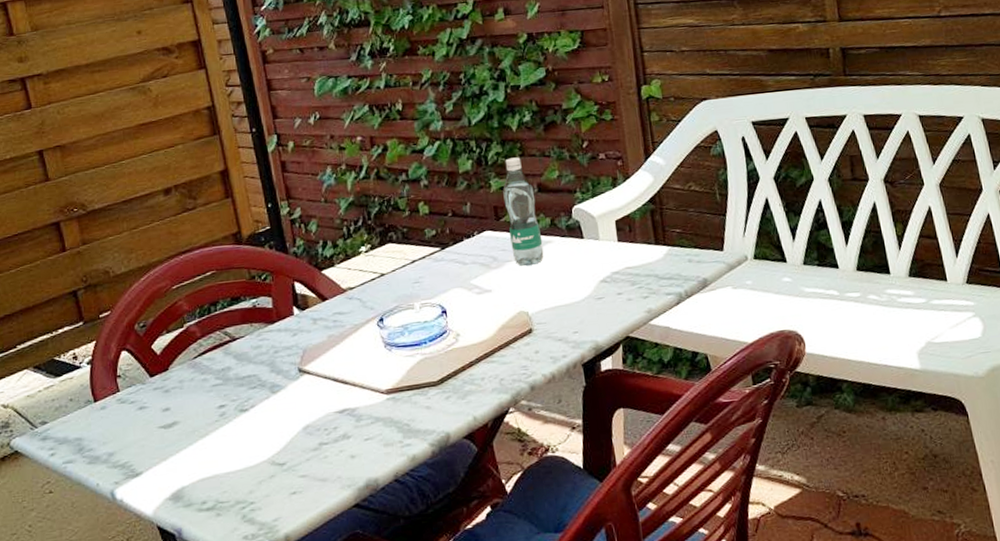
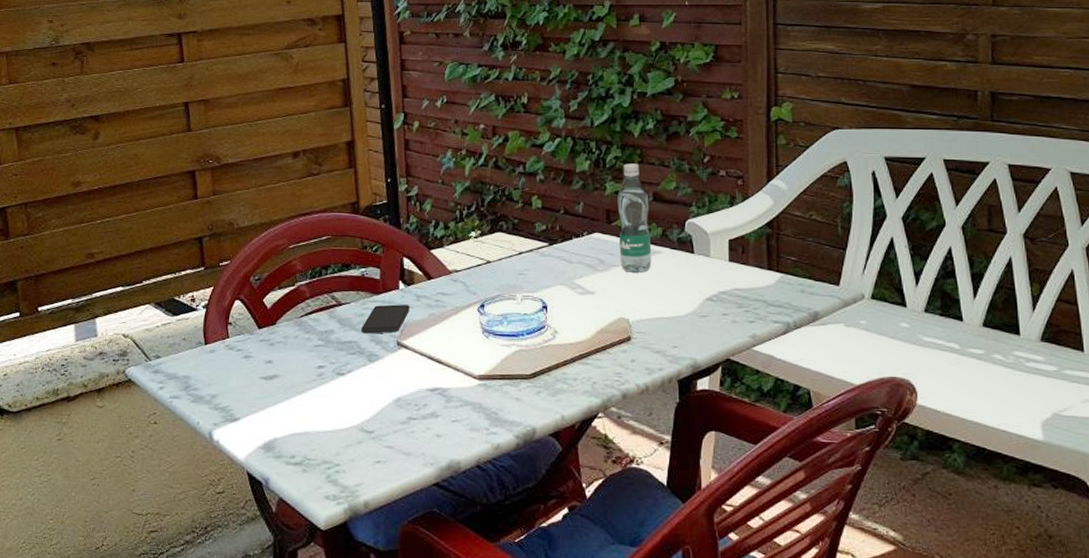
mobile phone: none [259,330,308,366] -> present [361,304,410,334]

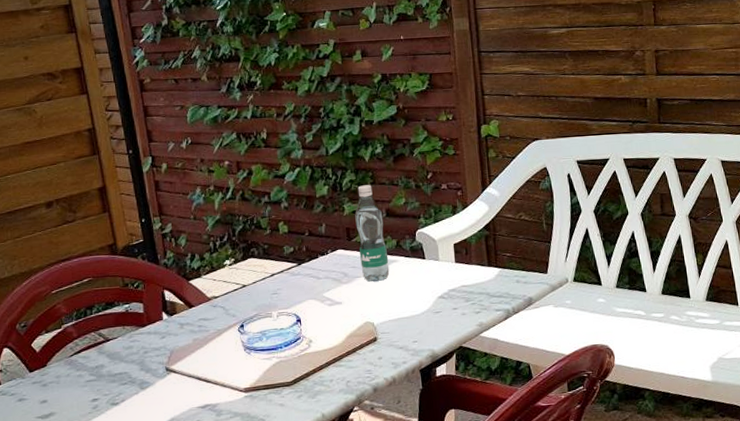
mobile phone: present [361,304,410,334] -> none [130,333,175,364]

